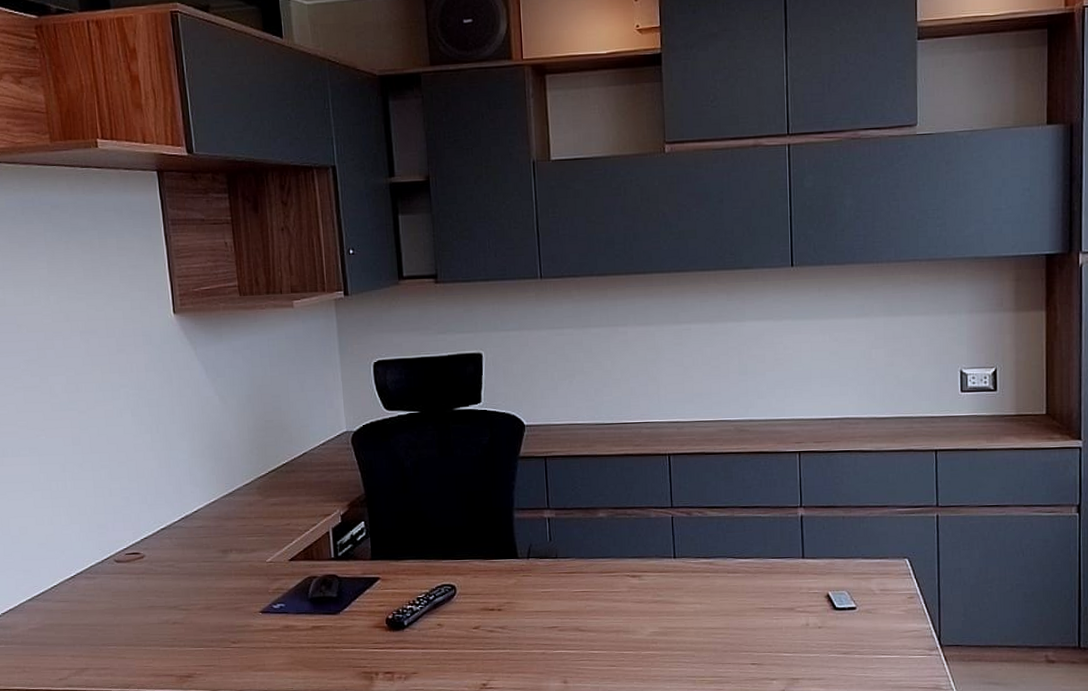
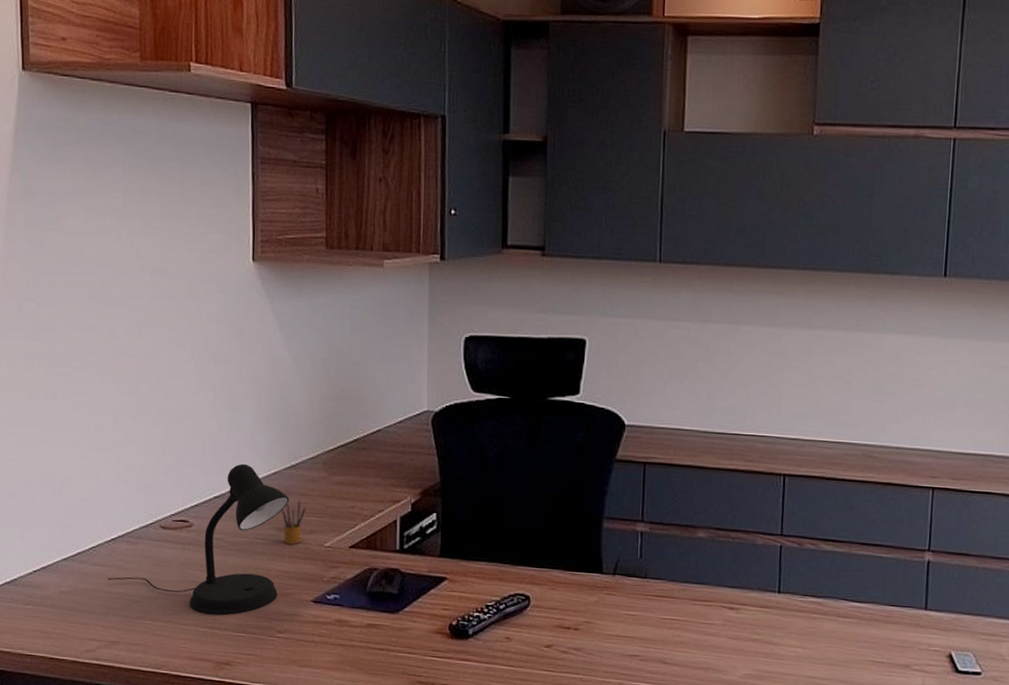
desk lamp: none [71,496,231,635] -> present [107,463,290,616]
pencil box: none [223,522,246,564] -> present [281,499,306,544]

